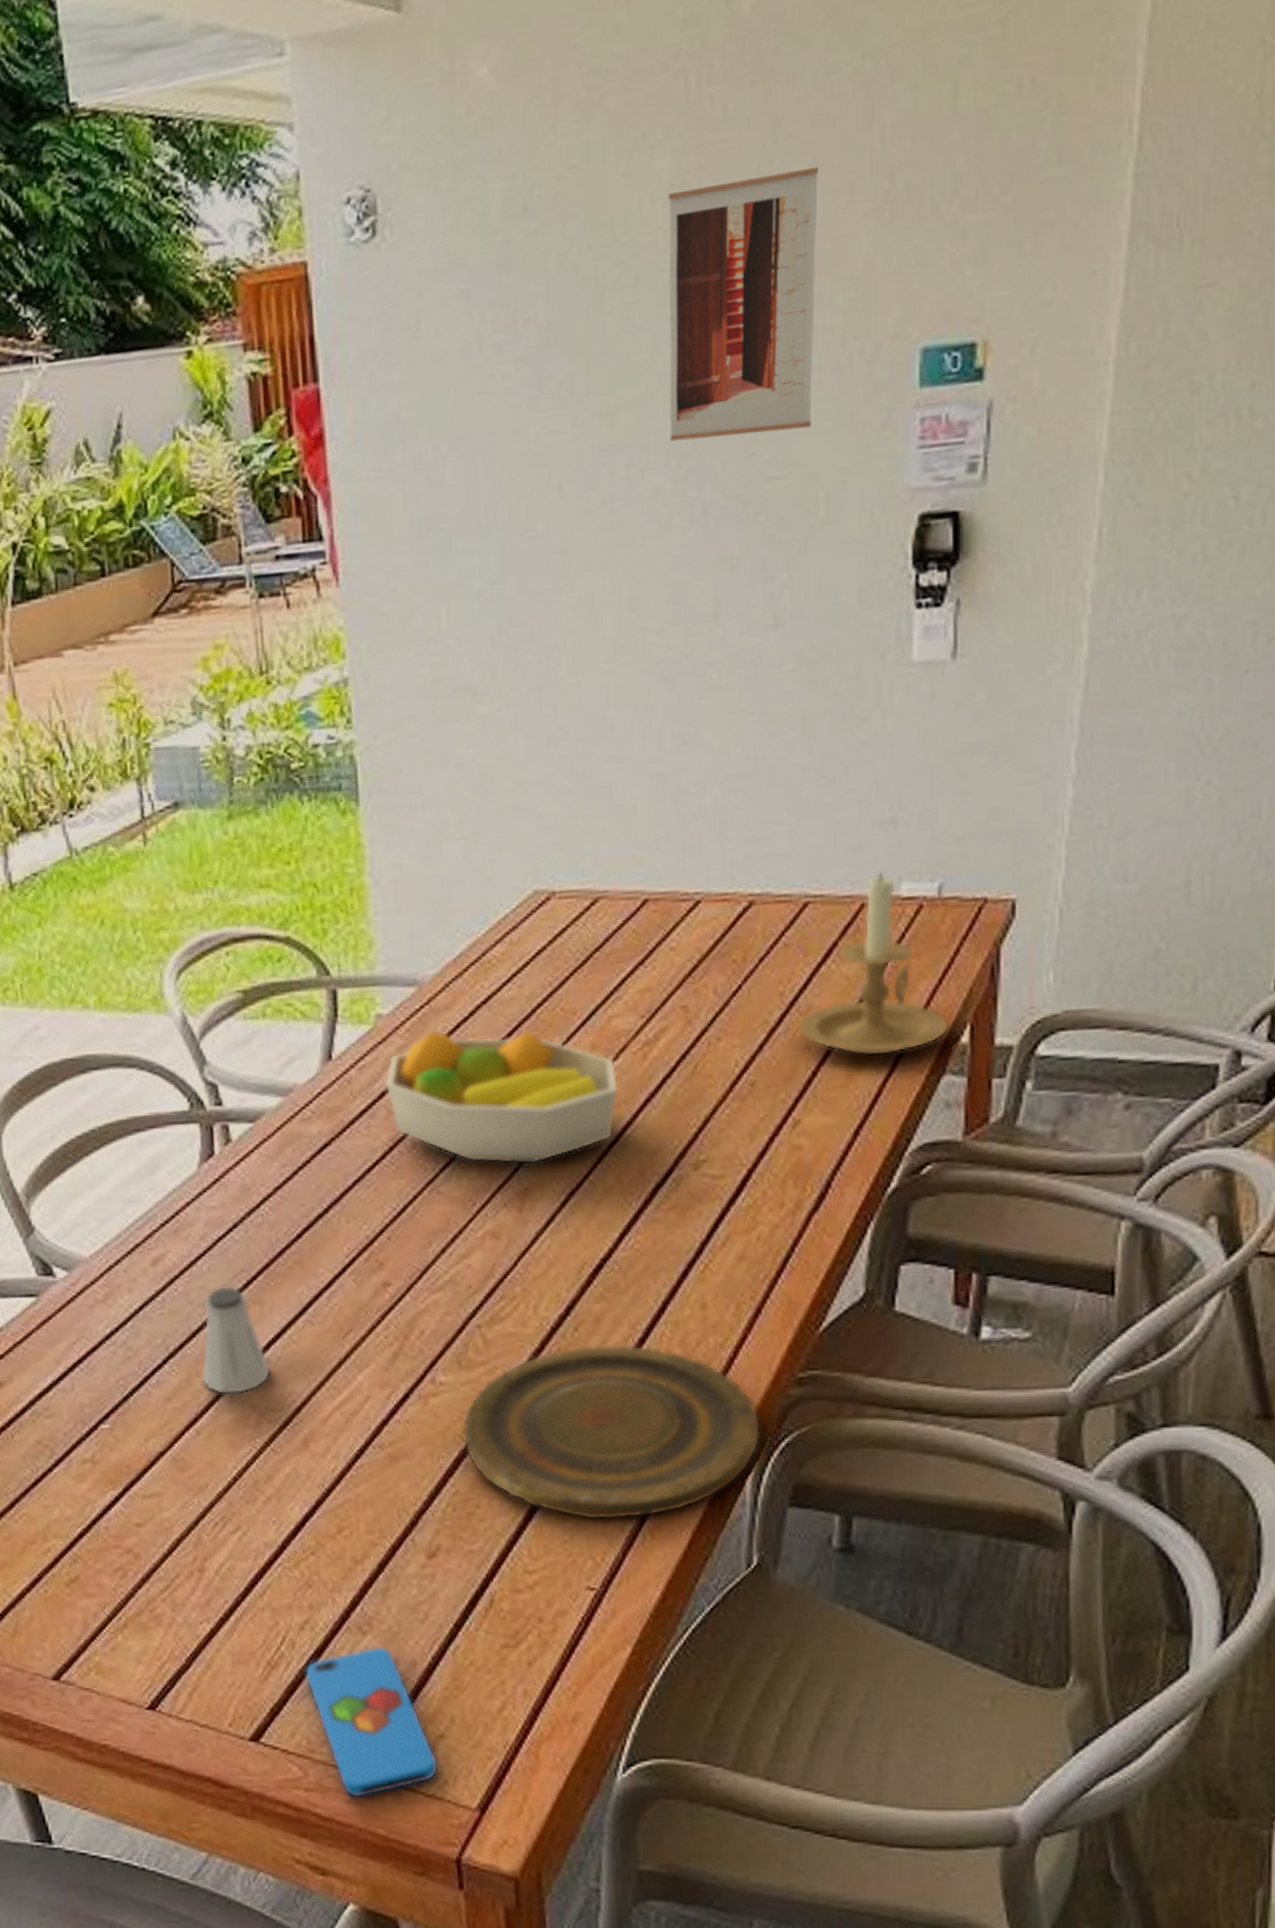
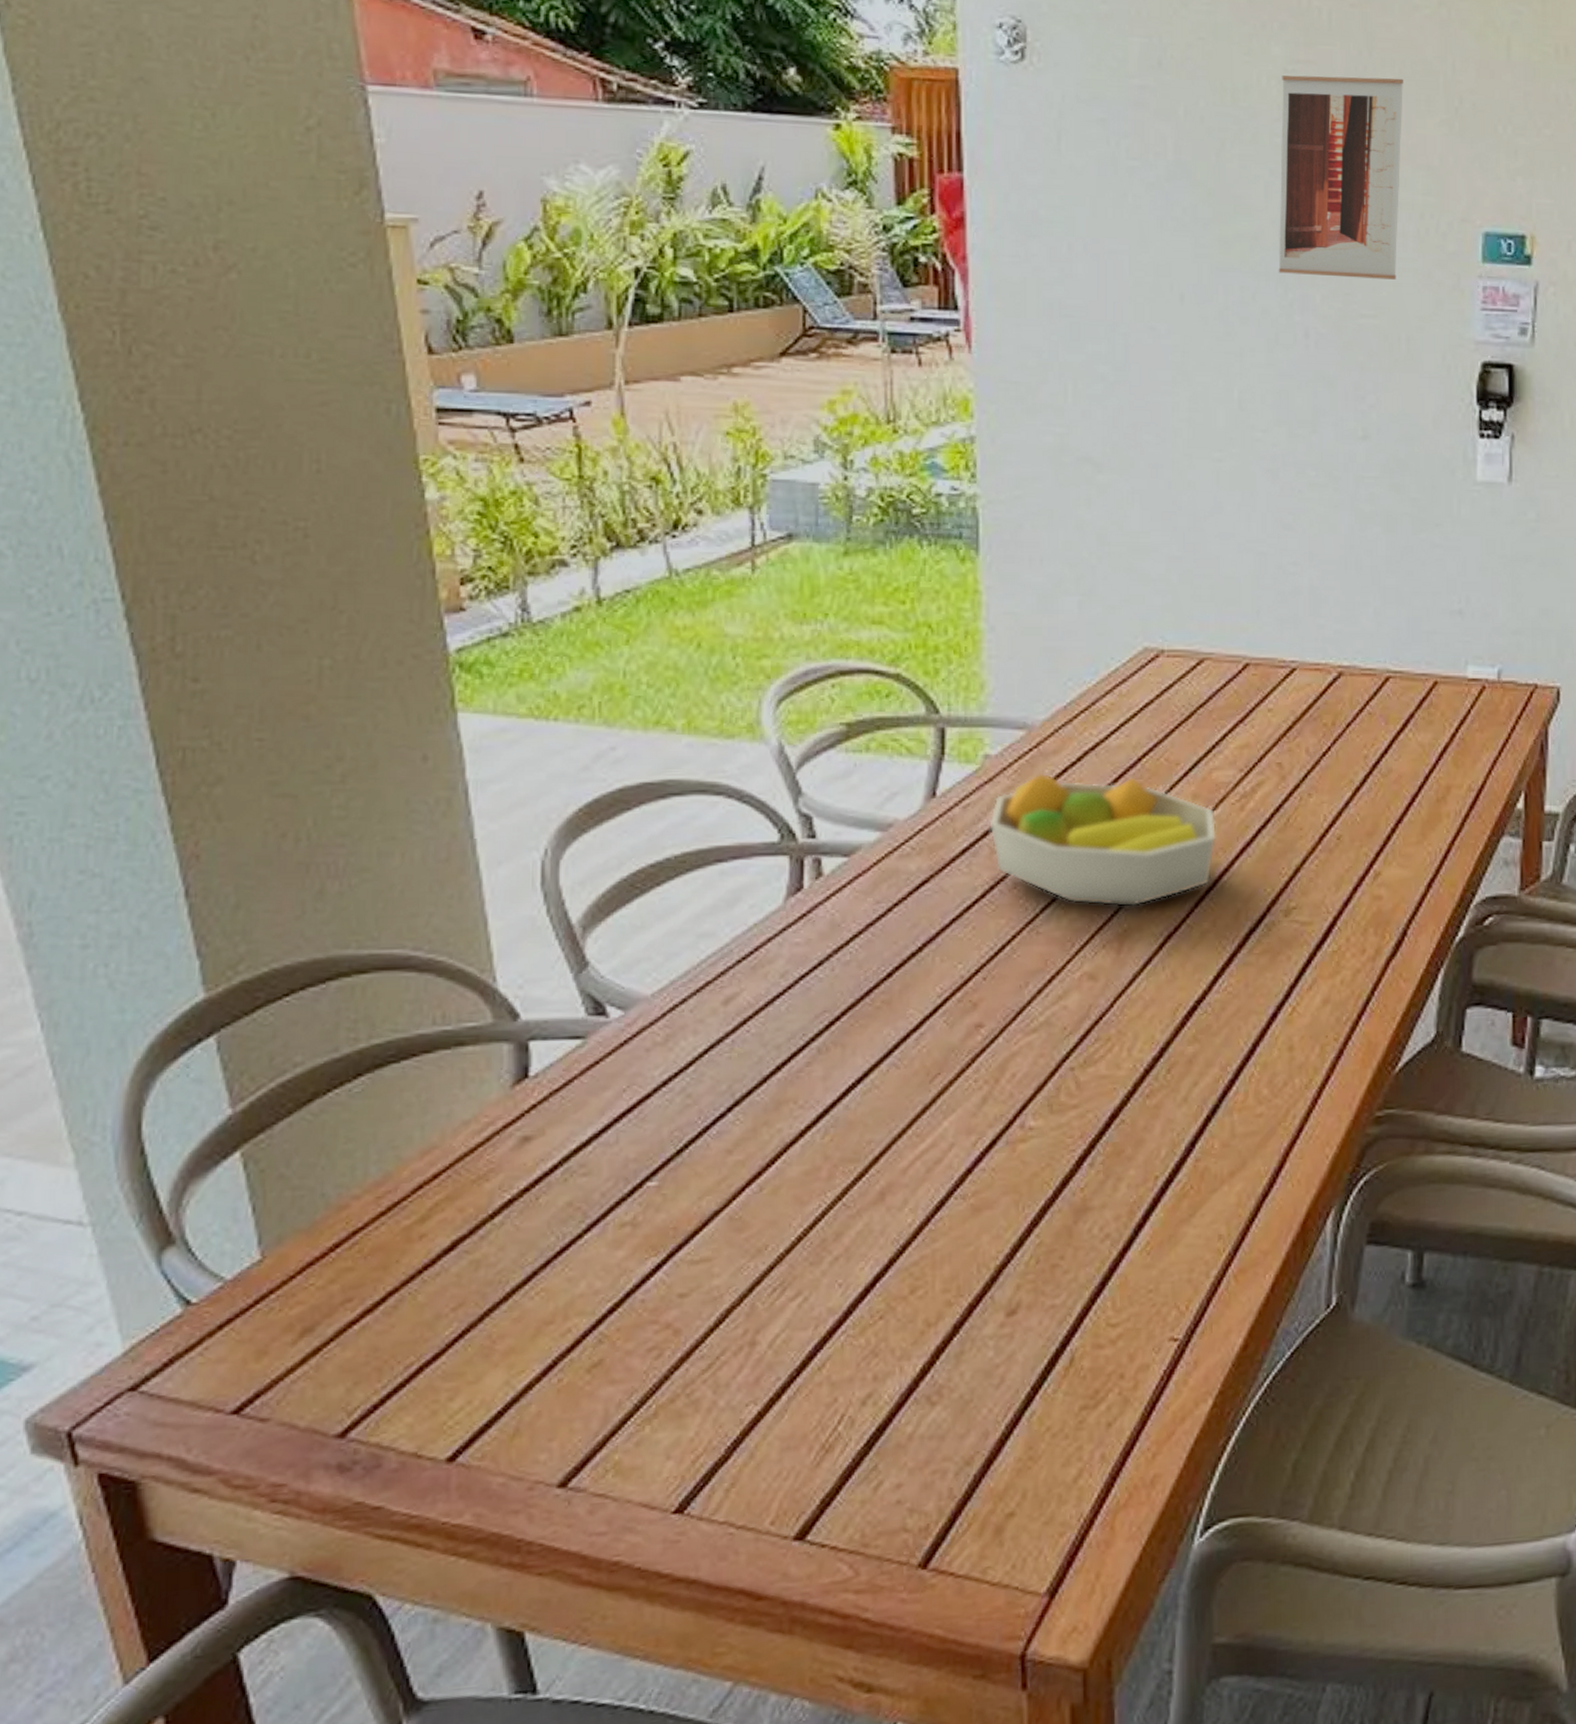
saltshaker: present [201,1285,271,1395] -> none [769,1026,848,1145]
smartphone: present [305,1647,438,1798] -> none [863,1418,1006,1595]
plate: present [462,1344,760,1520] -> none [1050,1086,1341,1267]
candle holder: present [798,872,949,1057] -> none [1380,655,1507,817]

